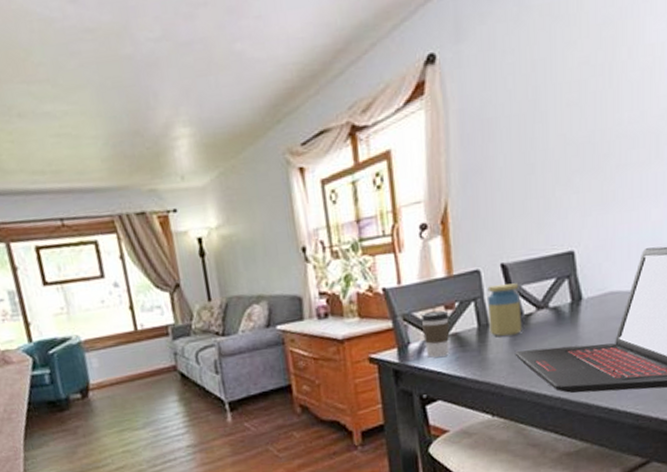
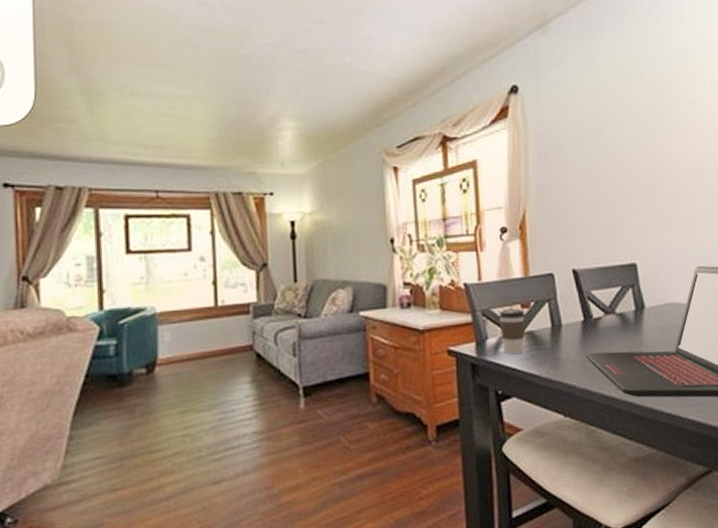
jar: present [487,283,522,337] -> none [560,288,592,338]

